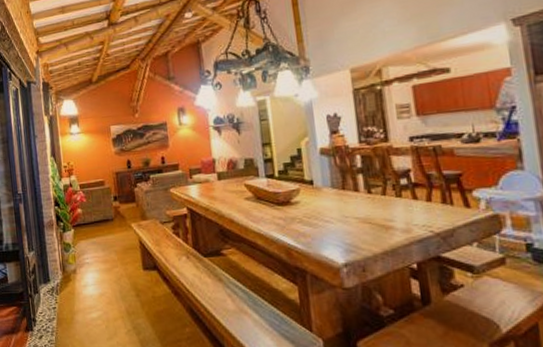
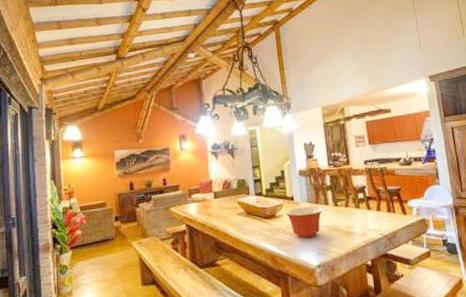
mixing bowl: none [303,192,352,231] -> present [285,206,324,239]

